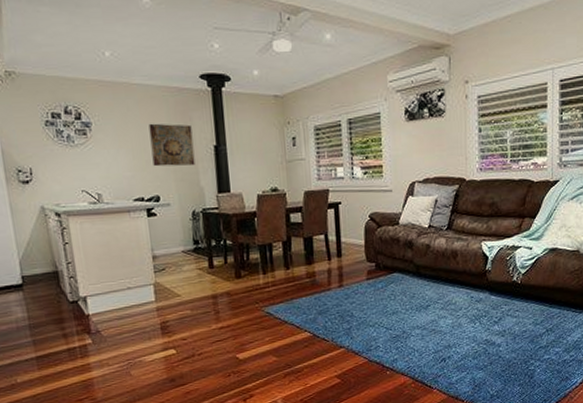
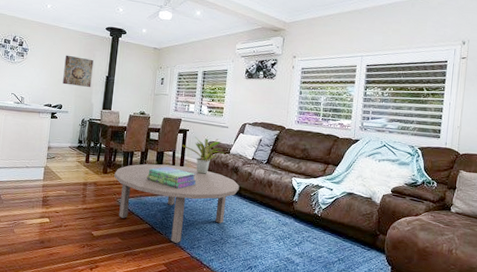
coffee table: none [251,250,417,349] -> present [114,164,240,243]
stack of books: none [295,254,362,282] -> present [146,166,197,189]
potted plant: none [335,207,394,258] -> present [182,136,226,175]

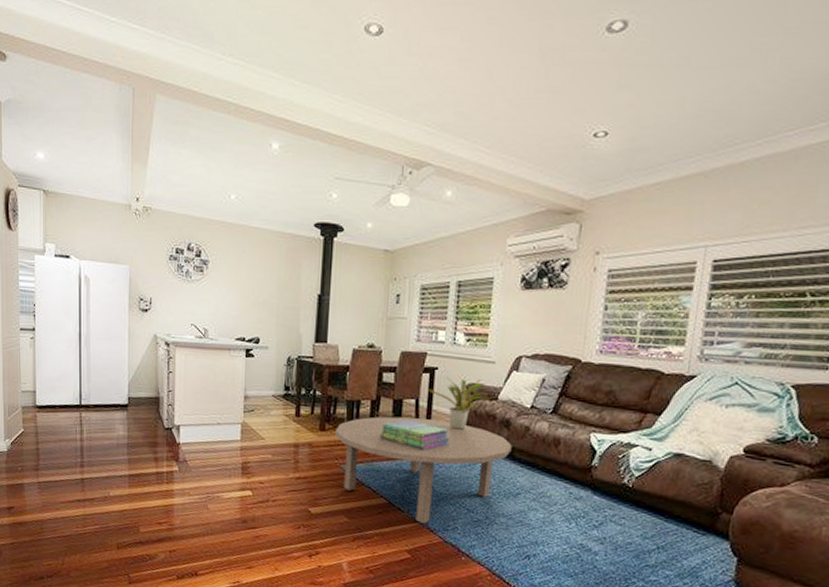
wall art: present [63,55,94,87] -> none [258,266,299,311]

